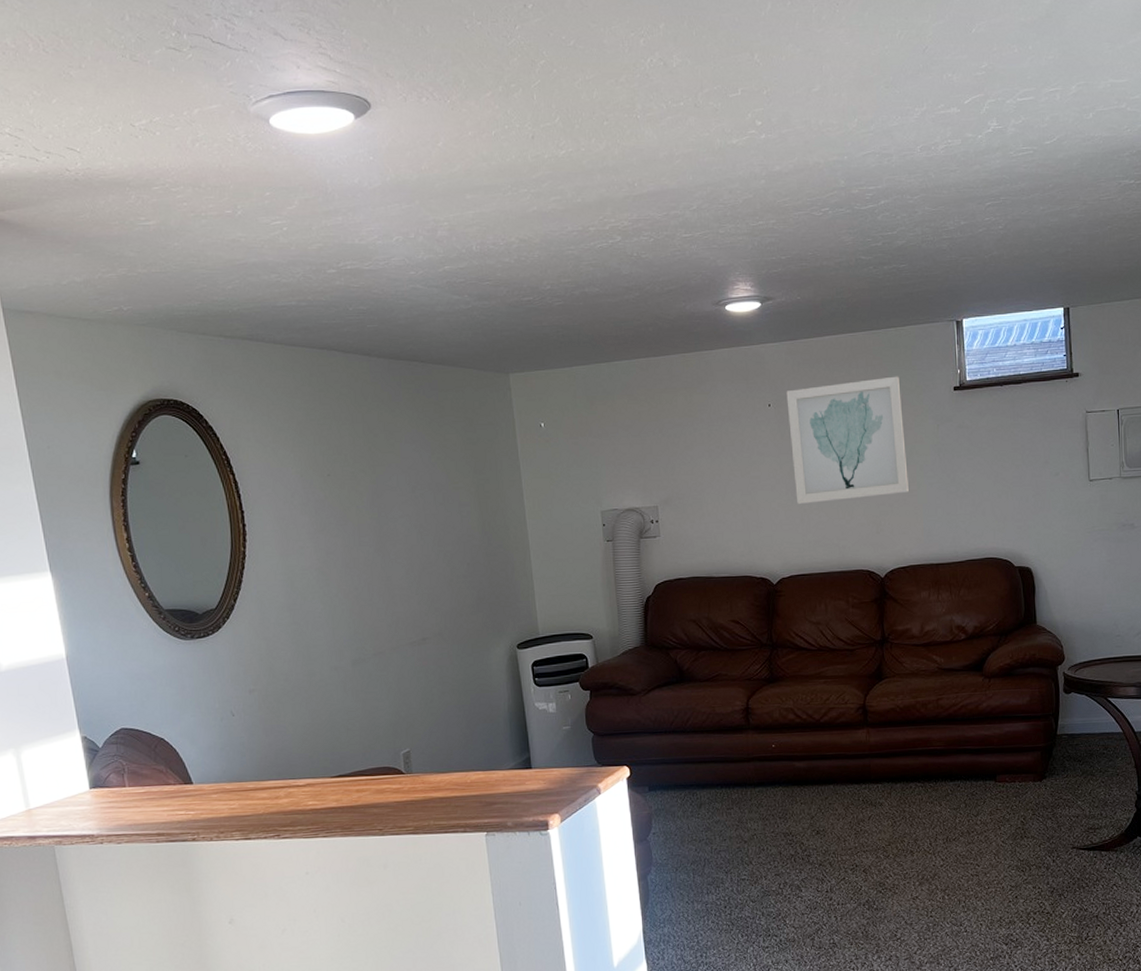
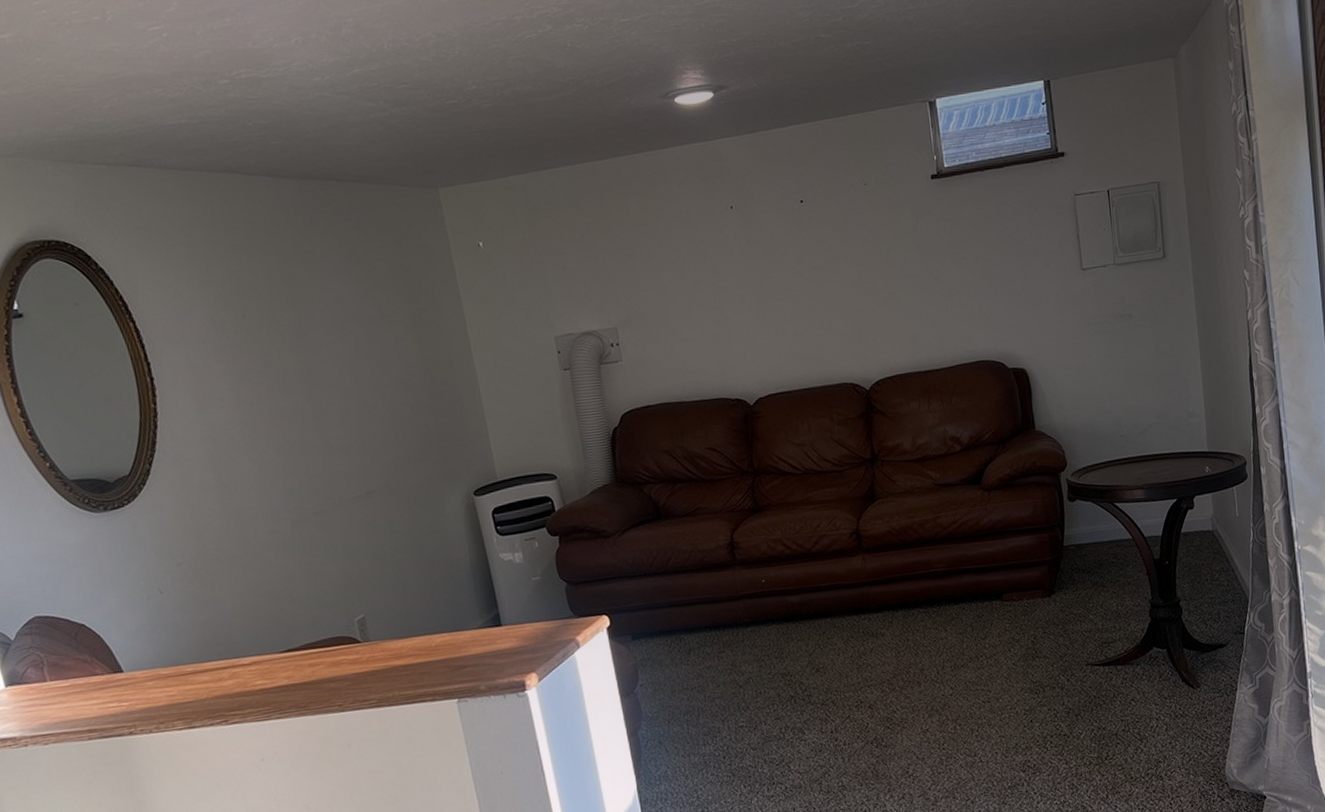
wall art: present [786,376,909,504] -> none [749,167,890,315]

